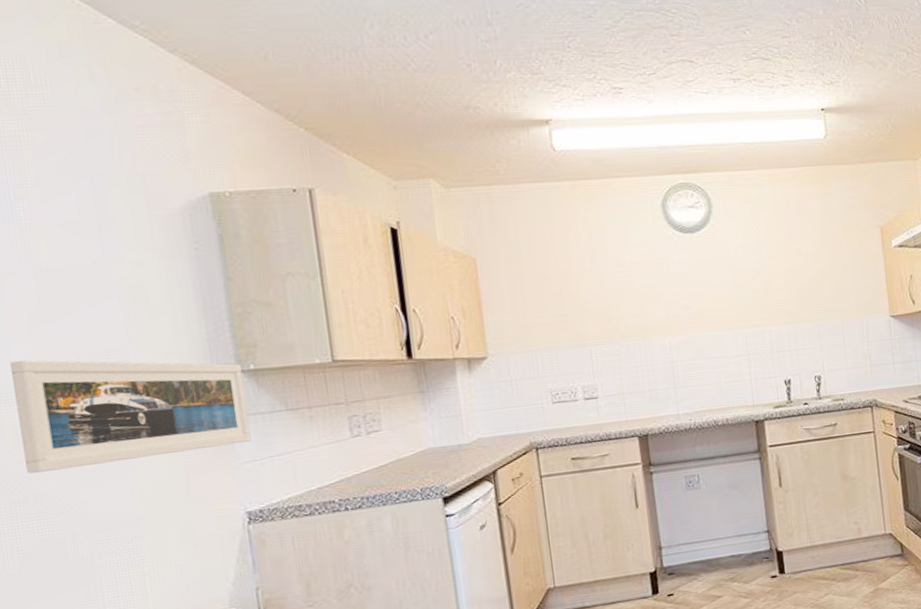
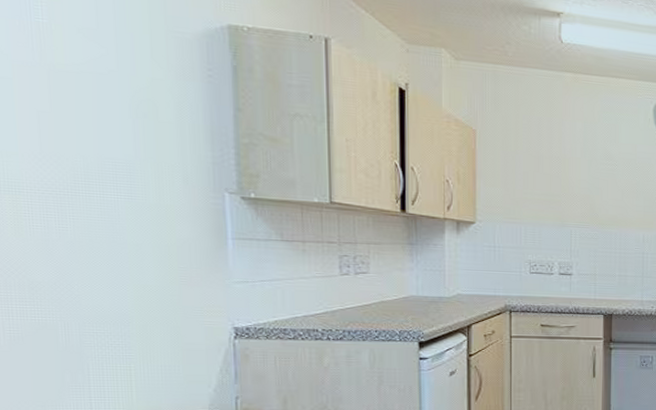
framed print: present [10,360,251,474] -> none [17,153,245,264]

